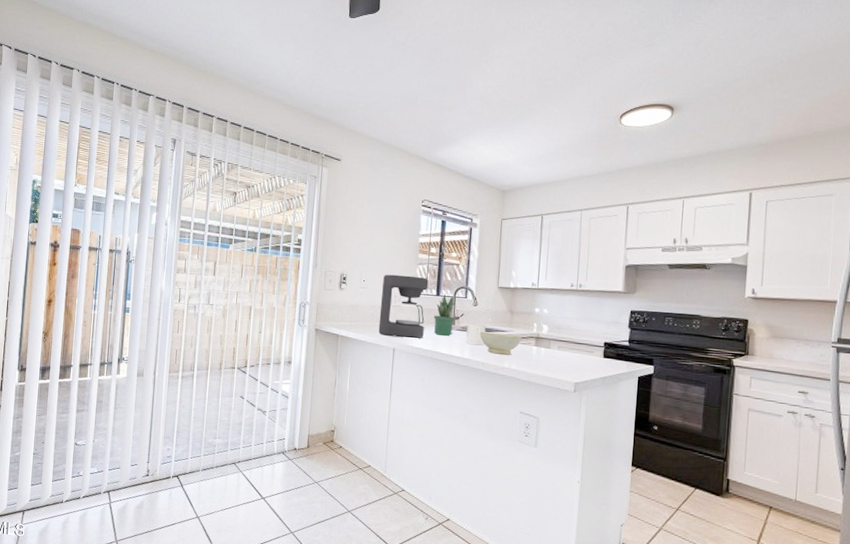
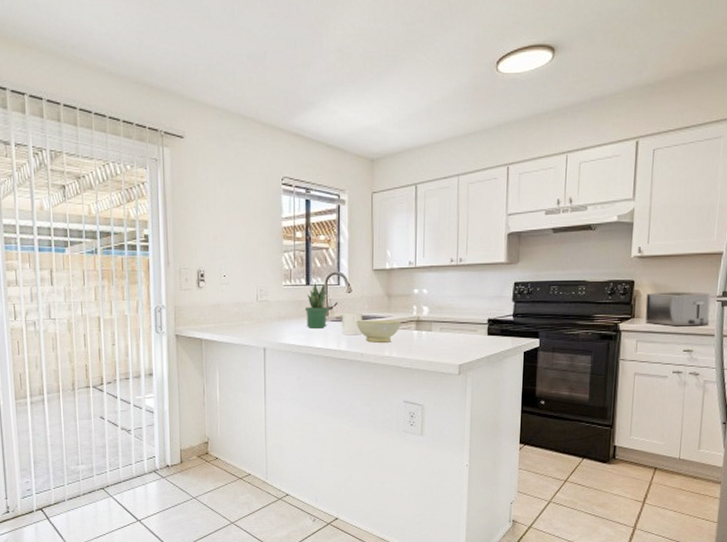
coffee maker: present [378,274,429,339] -> none [245,265,297,335]
toaster: none [759,332,825,370] -> present [645,292,711,328]

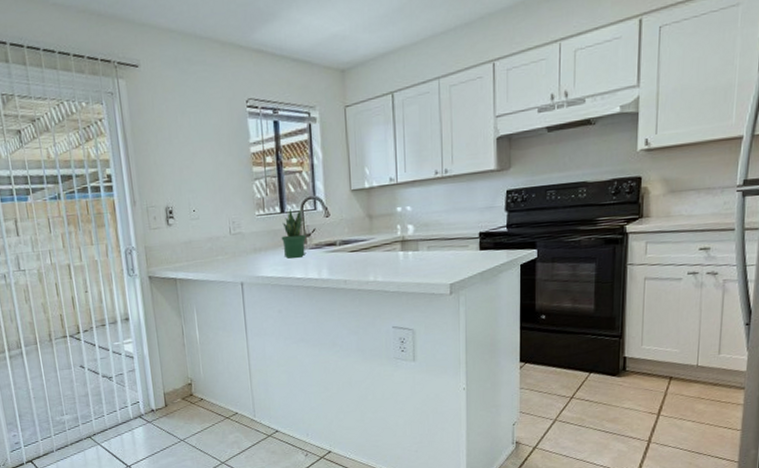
mug: present [342,312,362,336] -> none [321,237,344,263]
bowl: present [356,320,402,343] -> none [336,242,386,268]
toaster: present [645,292,711,328] -> none [655,183,730,225]

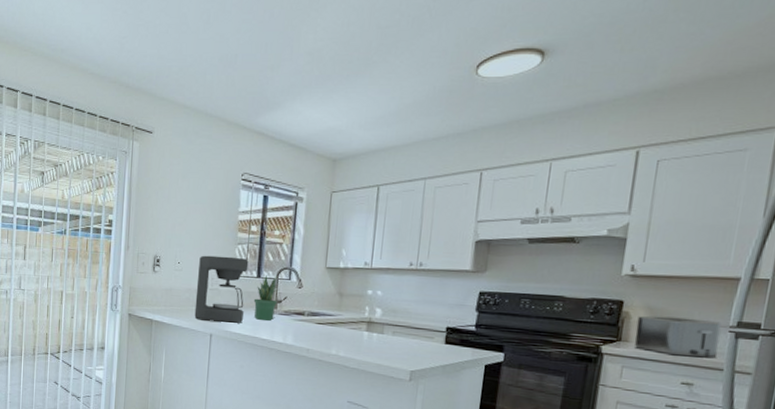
coffee maker: none [216,194,273,270] -> present [194,255,249,324]
toaster: none [655,183,730,225] -> present [635,315,722,359]

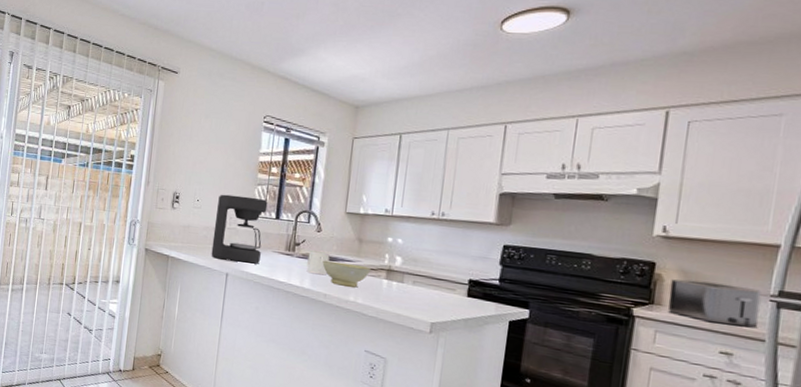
planter: present [253,275,278,322] -> none [271,217,297,264]
mug: none [289,307,312,331] -> present [306,251,330,276]
bowl: none [304,316,353,341] -> present [322,260,372,288]

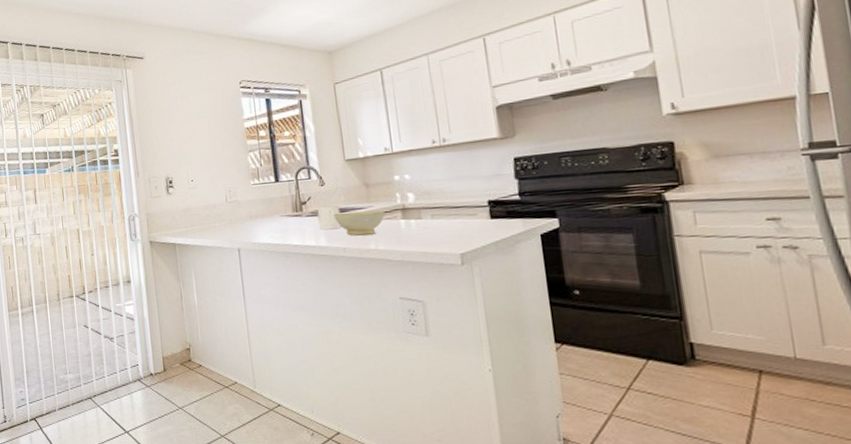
coffee maker: present [211,194,268,265] -> none [212,165,269,236]
toaster: present [668,279,761,328] -> none [695,146,798,192]

